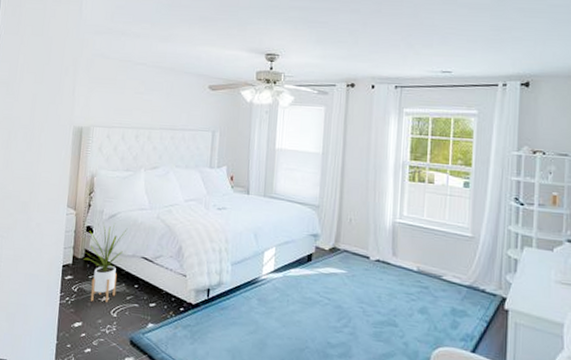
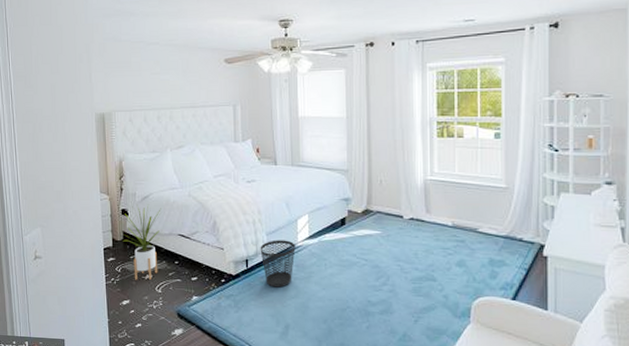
wastebasket: none [223,270,260,322] -> present [260,240,296,288]

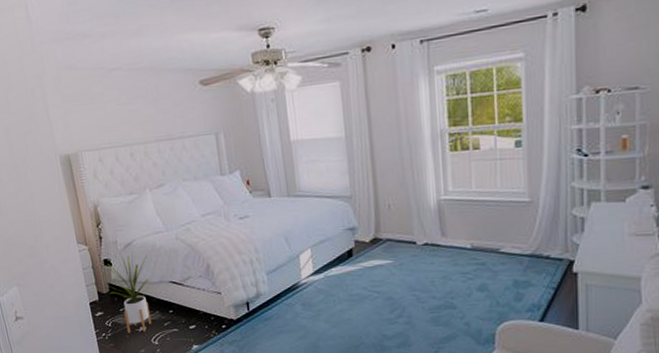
wastebasket: present [260,240,296,288] -> none [260,278,300,329]

